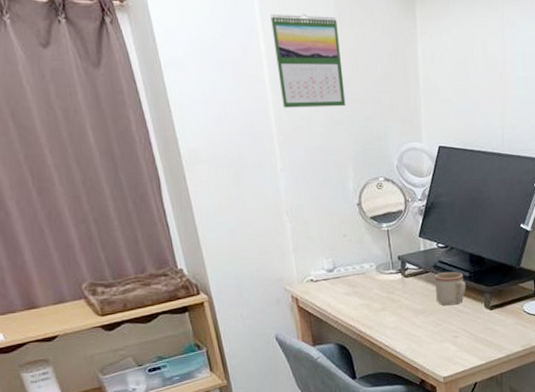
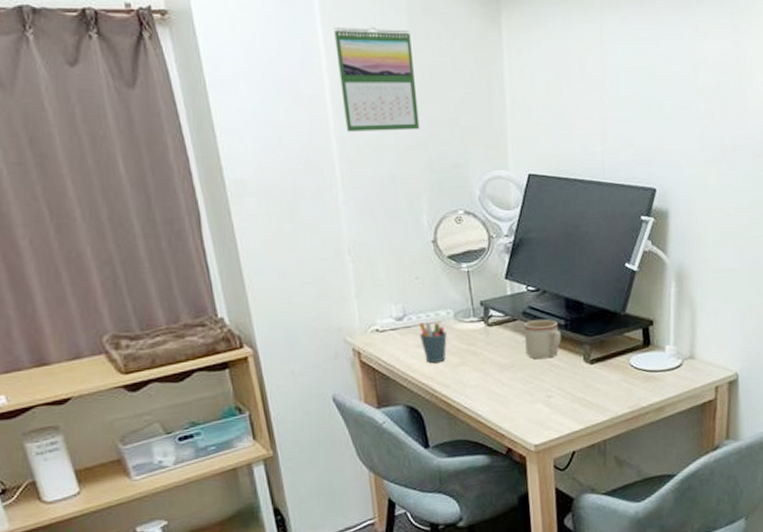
pen holder: none [347,274,370,308] -> present [419,322,447,363]

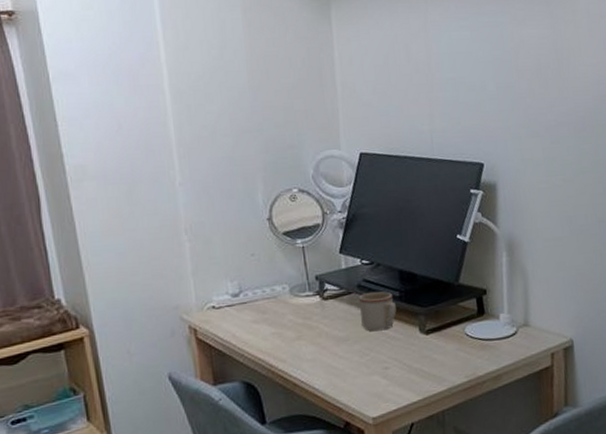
calendar: present [334,26,420,132] -> none [172,21,255,118]
pen holder: present [419,322,447,363] -> none [255,298,283,338]

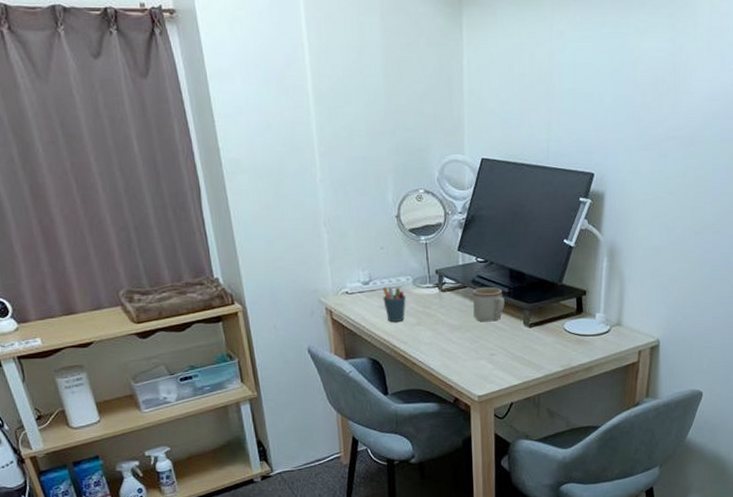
pen holder: none [255,298,283,338] -> present [382,287,406,322]

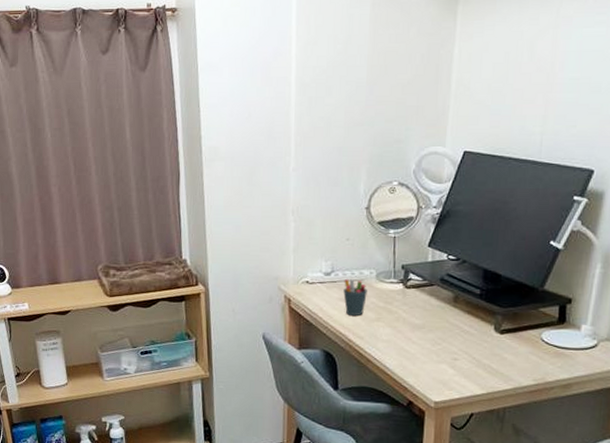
mug: present [473,286,505,322] -> none [439,286,475,324]

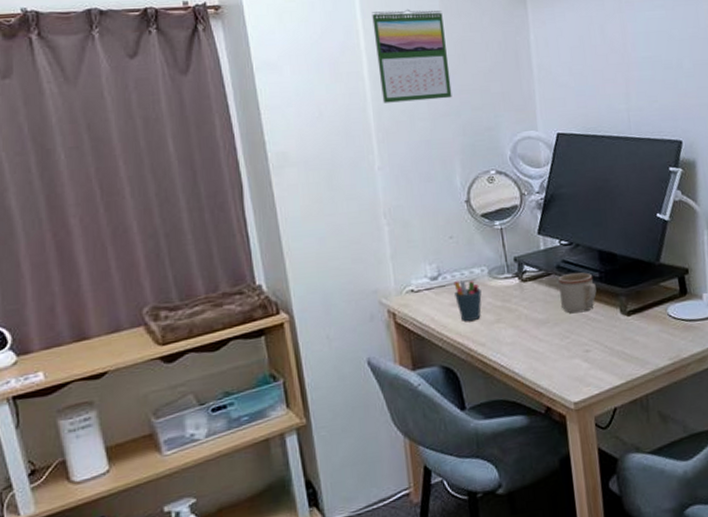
calendar: none [305,17,372,109] -> present [372,9,452,103]
mug: none [439,286,475,324] -> present [558,272,597,314]

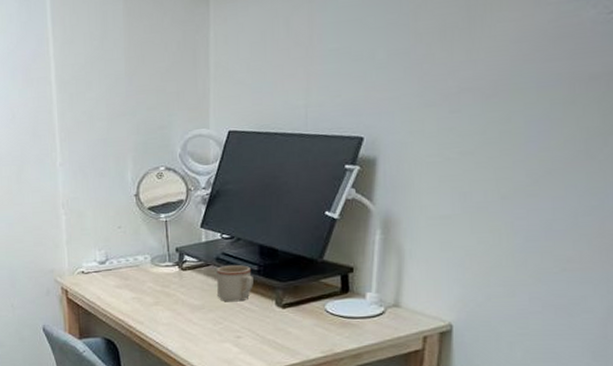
calendar: present [372,9,452,103] -> none [61,14,129,105]
pen holder: present [453,280,482,321] -> none [119,266,143,301]

